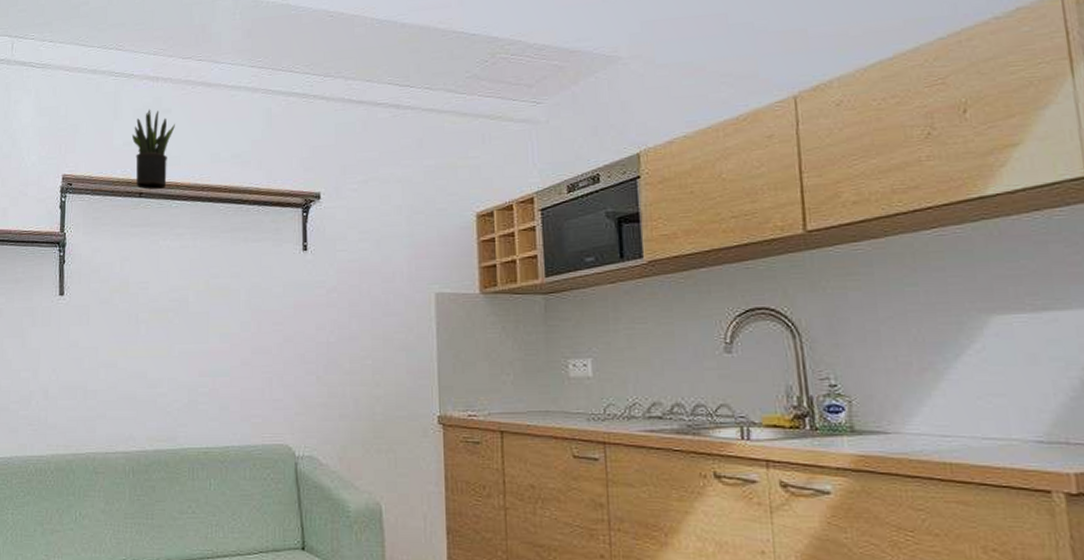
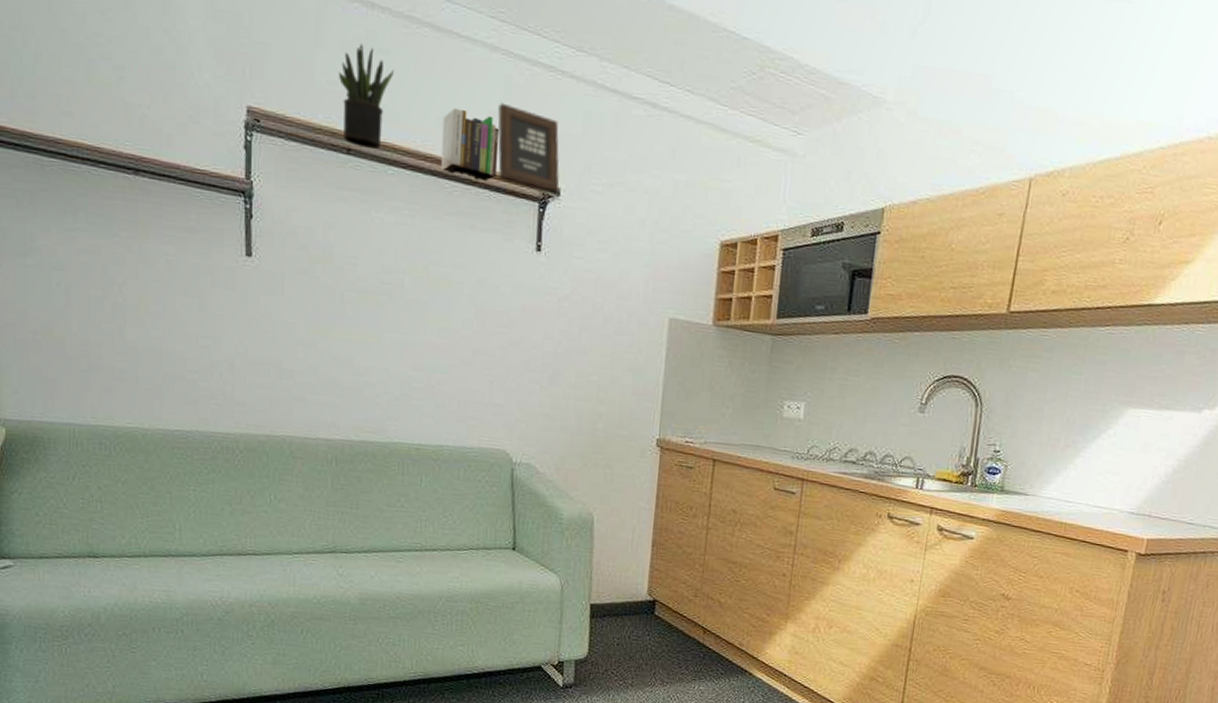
books: none [215,143,264,199] -> present [440,107,500,182]
picture frame: none [261,131,320,198] -> present [497,103,560,194]

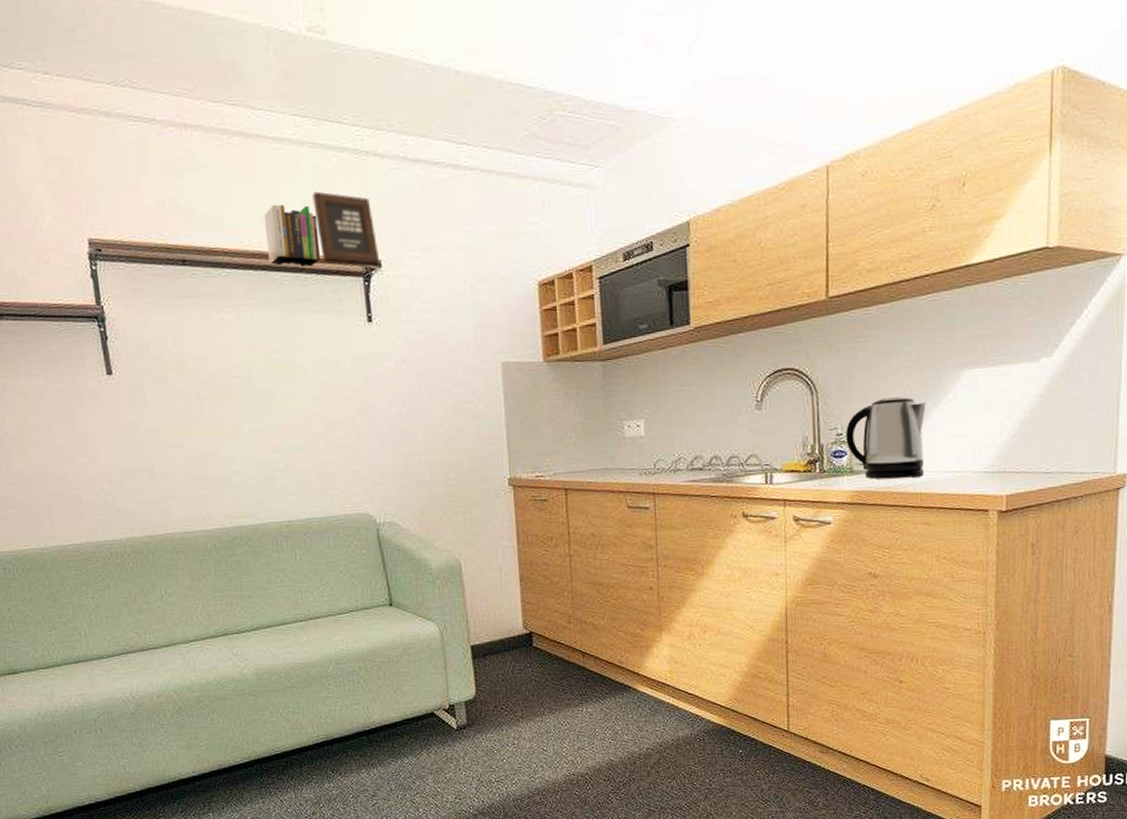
potted plant: present [339,43,394,150] -> none [165,162,214,257]
kettle: none [1002,422,1086,507] -> present [846,396,926,481]

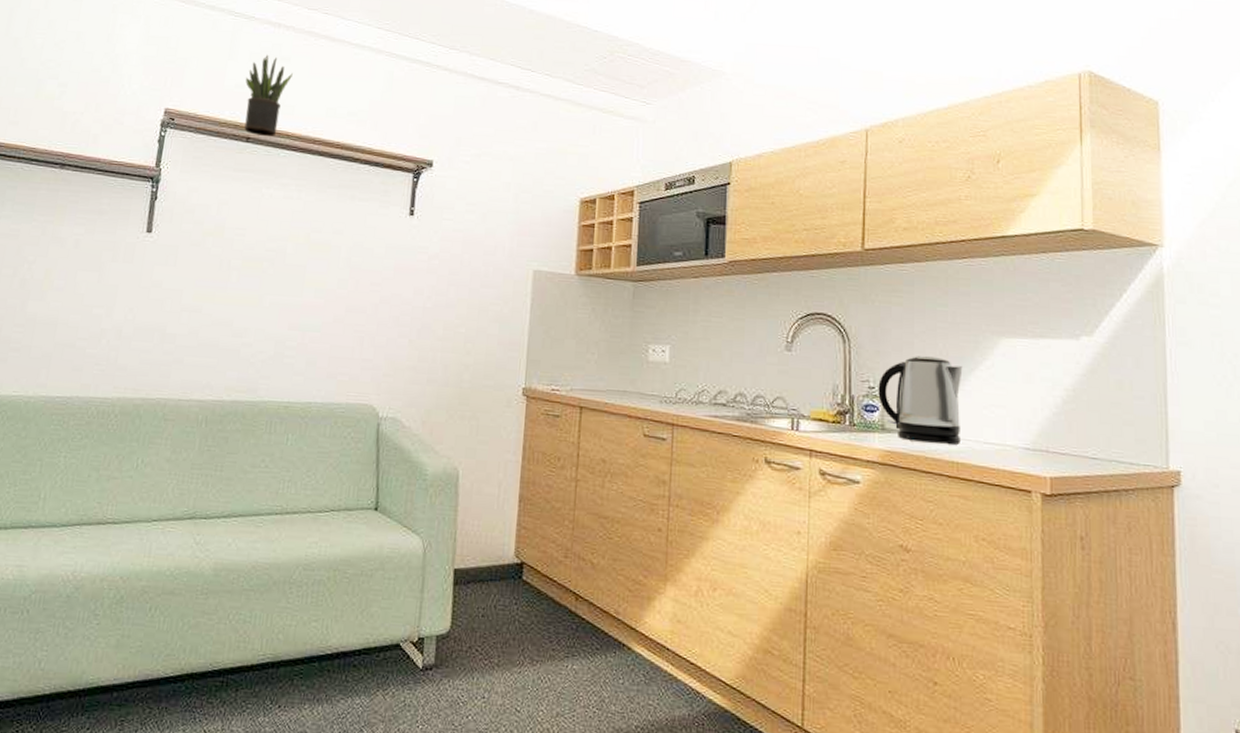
potted plant: none [165,162,214,257] -> present [244,54,293,137]
books: present [263,204,321,267] -> none [326,99,381,158]
picture frame: present [312,191,380,266] -> none [378,93,433,165]

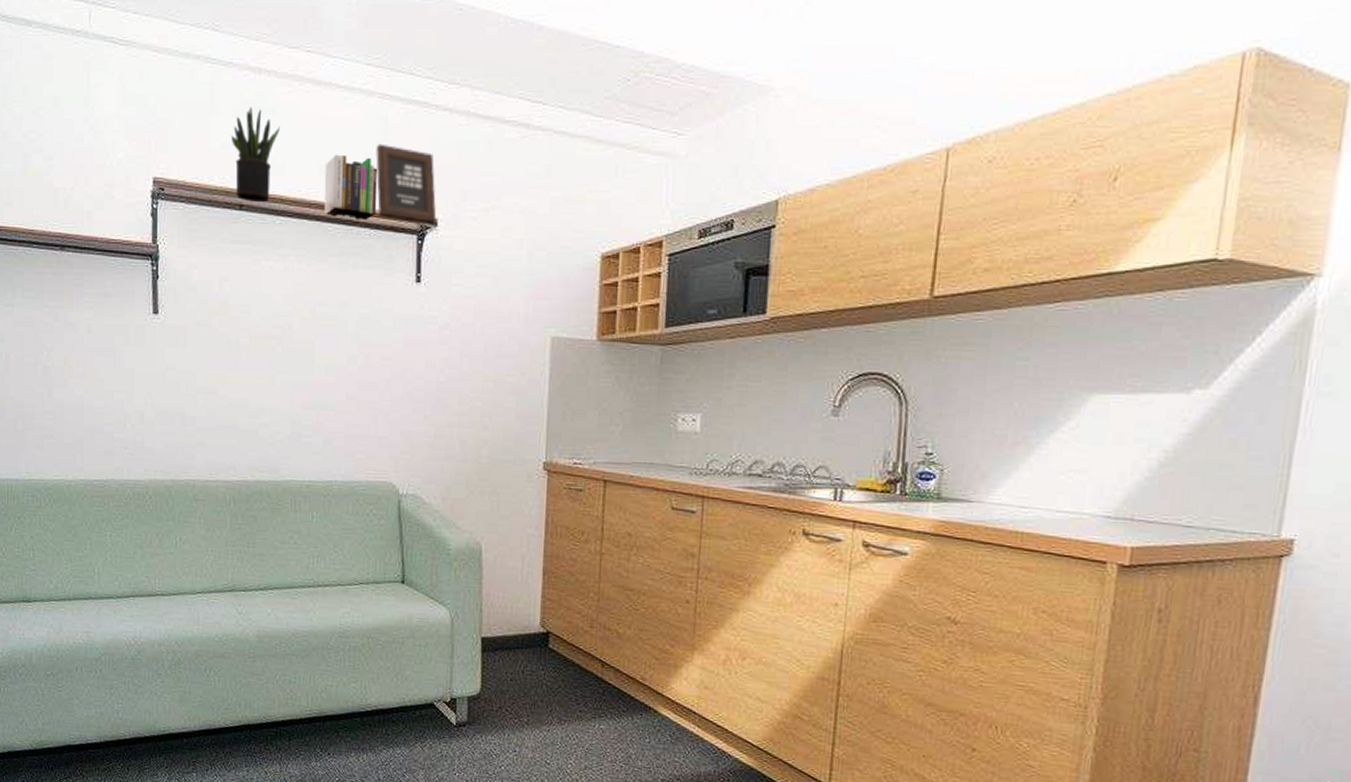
books: none [326,99,381,158] -> present [323,154,378,220]
picture frame: none [378,93,433,165] -> present [375,143,437,224]
kettle: present [878,355,963,445] -> none [936,416,1040,514]

